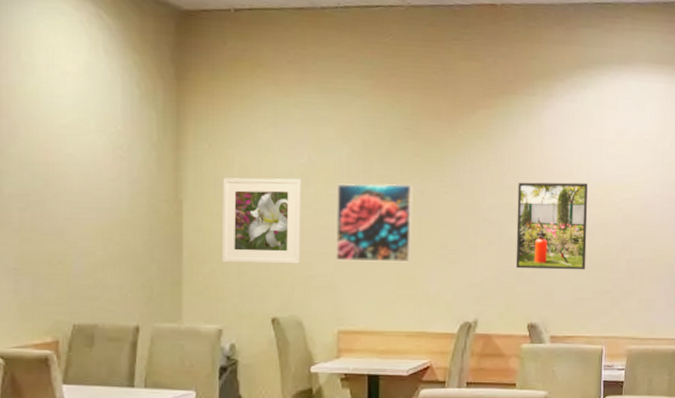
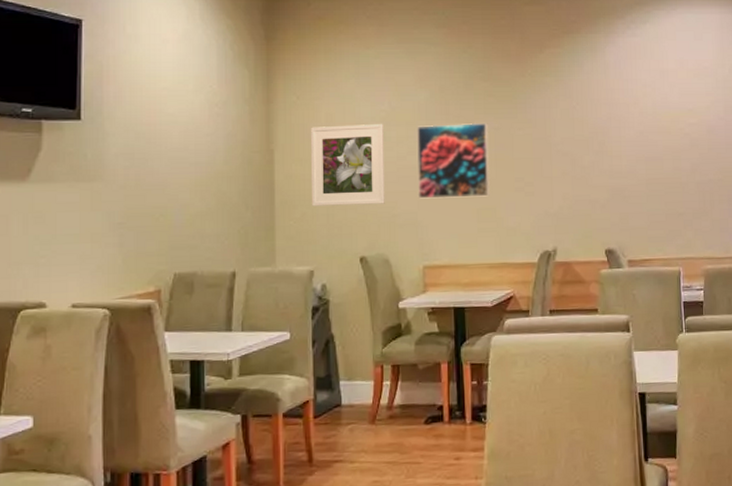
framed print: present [515,182,588,270] -> none [587,111,658,197]

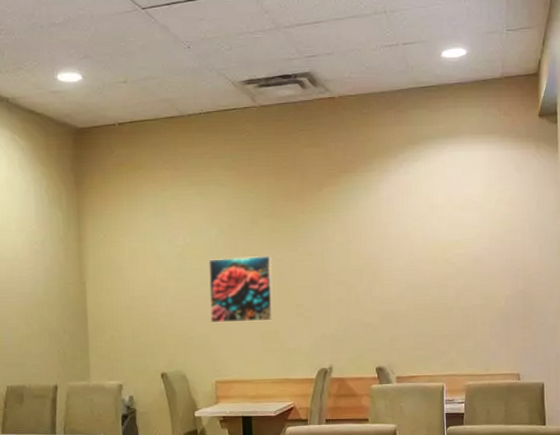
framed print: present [311,124,385,207] -> none [117,258,182,330]

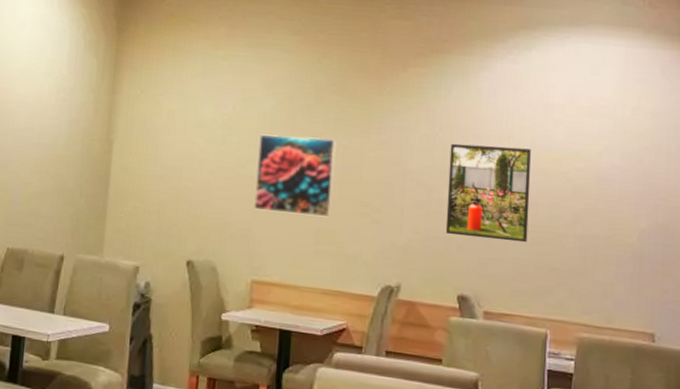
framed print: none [361,243,425,321] -> present [445,143,531,243]

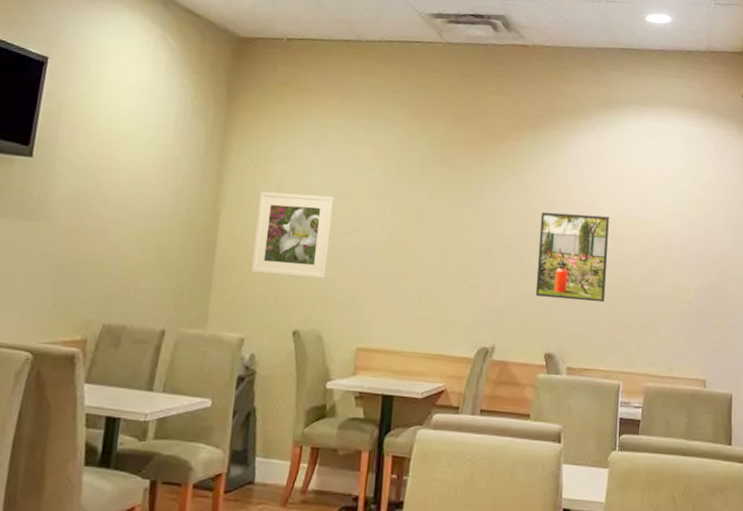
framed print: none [143,122,225,210] -> present [250,191,334,279]
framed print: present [253,134,337,218] -> none [359,203,440,284]

